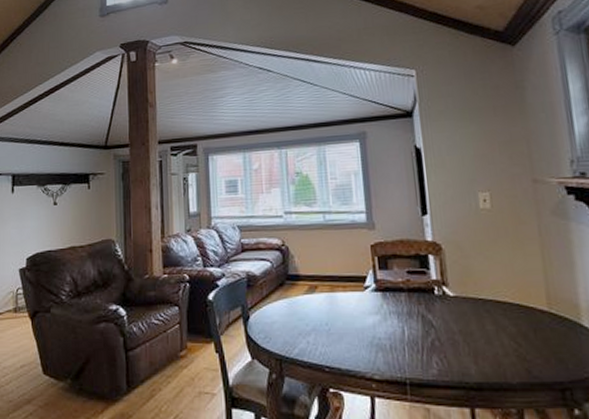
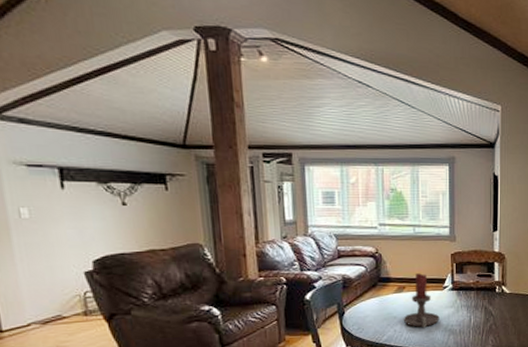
candle holder: none [317,269,363,340] -> present [403,273,440,328]

